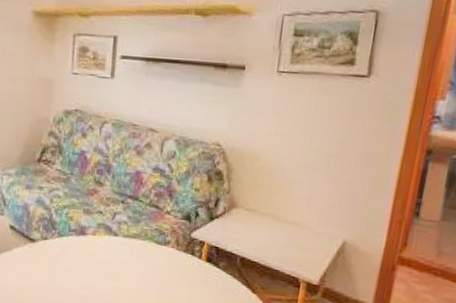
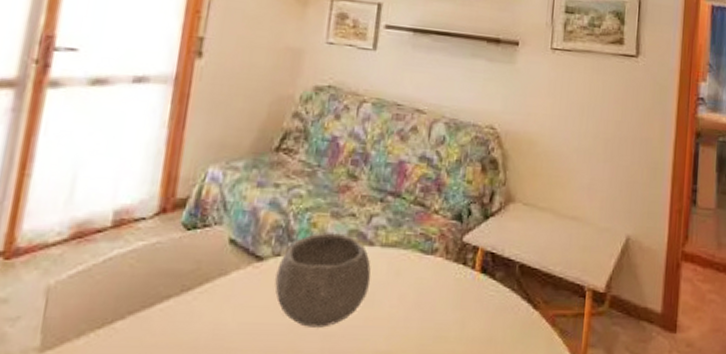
bowl: none [44,224,117,292] -> present [274,233,371,328]

